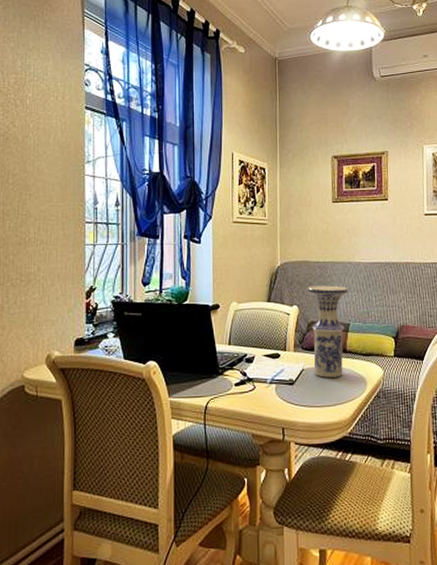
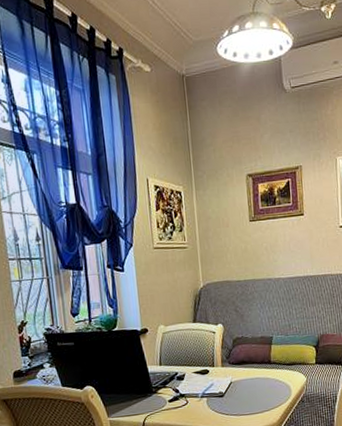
vase: present [307,285,348,378] -> none [230,302,270,388]

